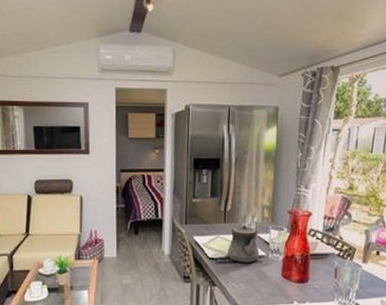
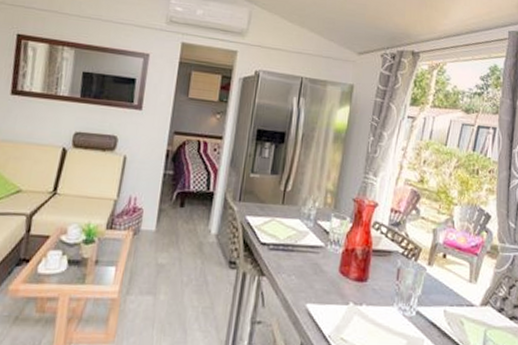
teapot: present [227,226,260,264] -> none [281,209,318,254]

